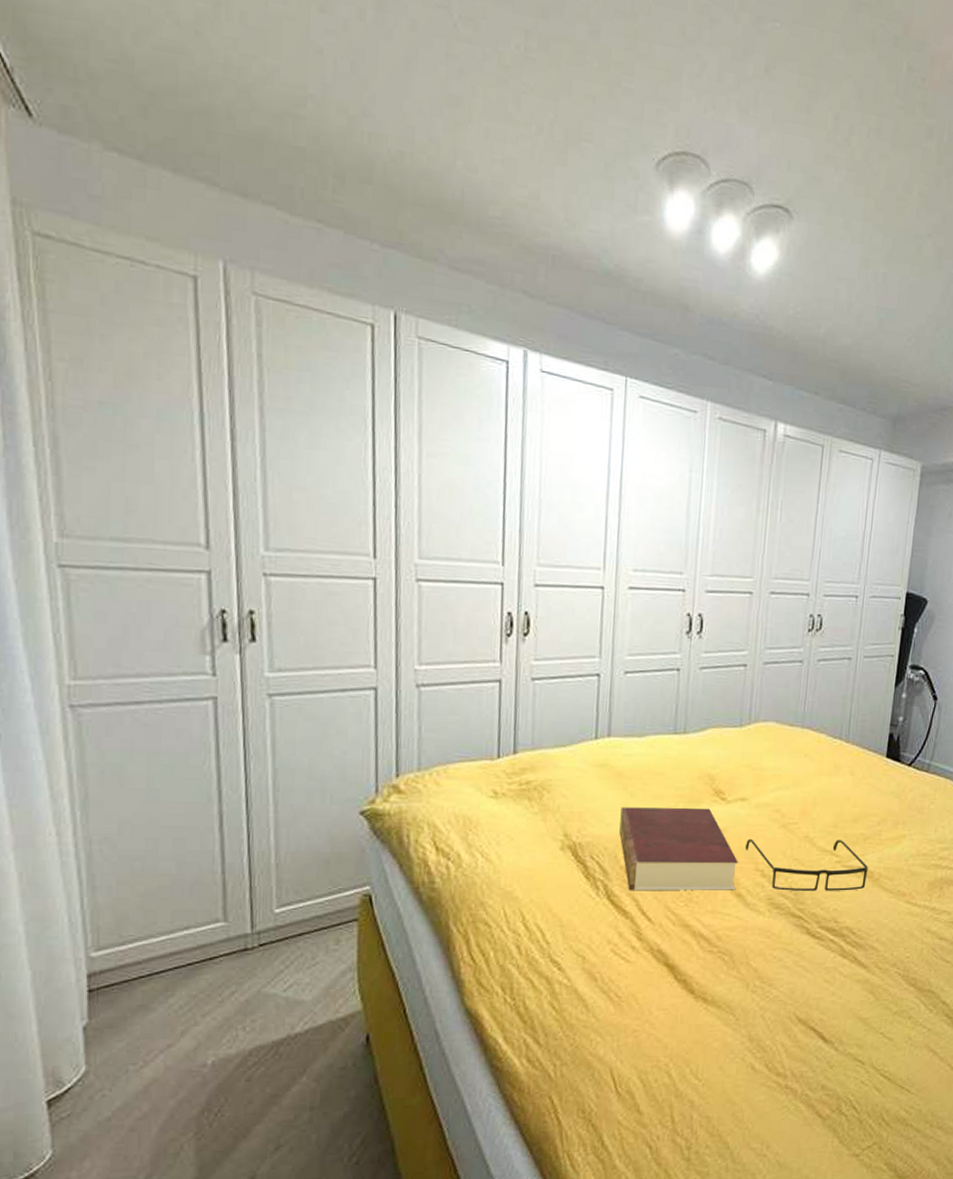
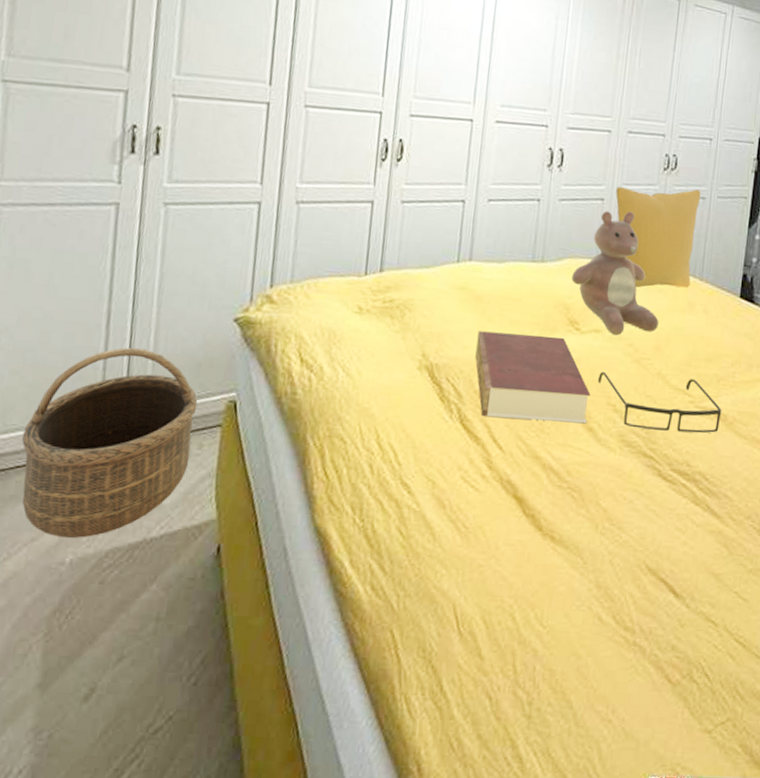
basket: none [142,848,330,1041] -> present [22,347,198,538]
stuffed animal: none [715,677,805,803] -> present [571,211,659,336]
pillow: none [759,650,847,754] -> present [616,186,701,288]

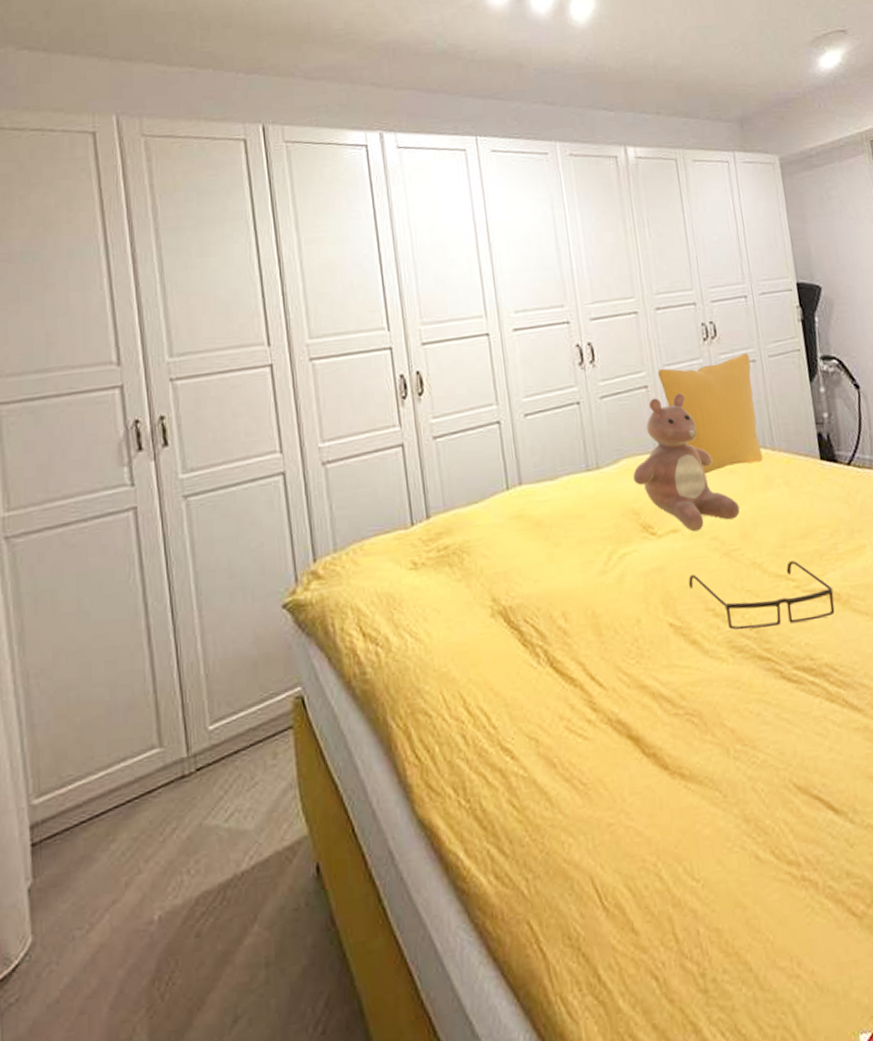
basket: present [22,347,198,538] -> none [82,659,266,893]
book: present [475,331,591,424] -> none [547,546,689,653]

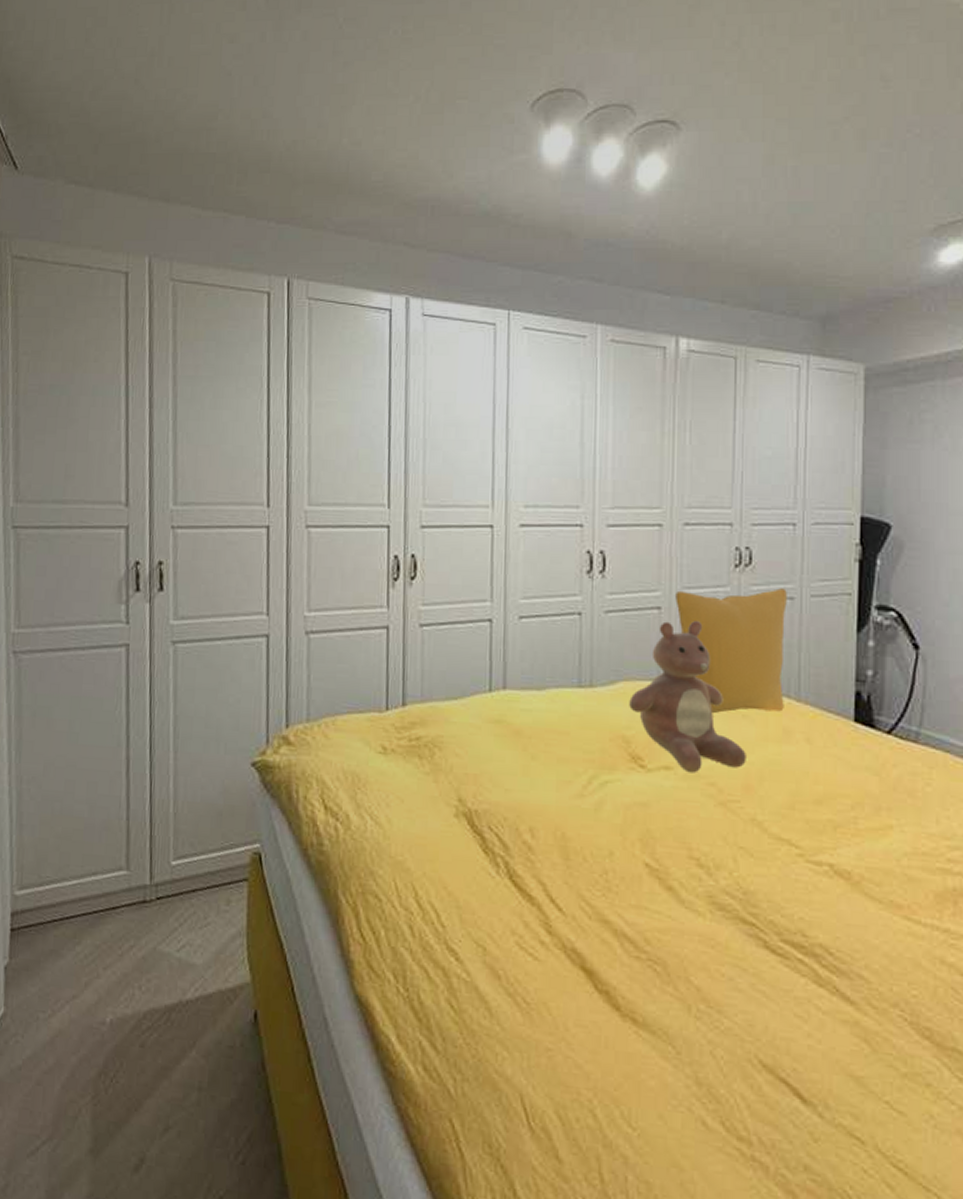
glasses: present [688,561,835,630] -> none [673,817,844,896]

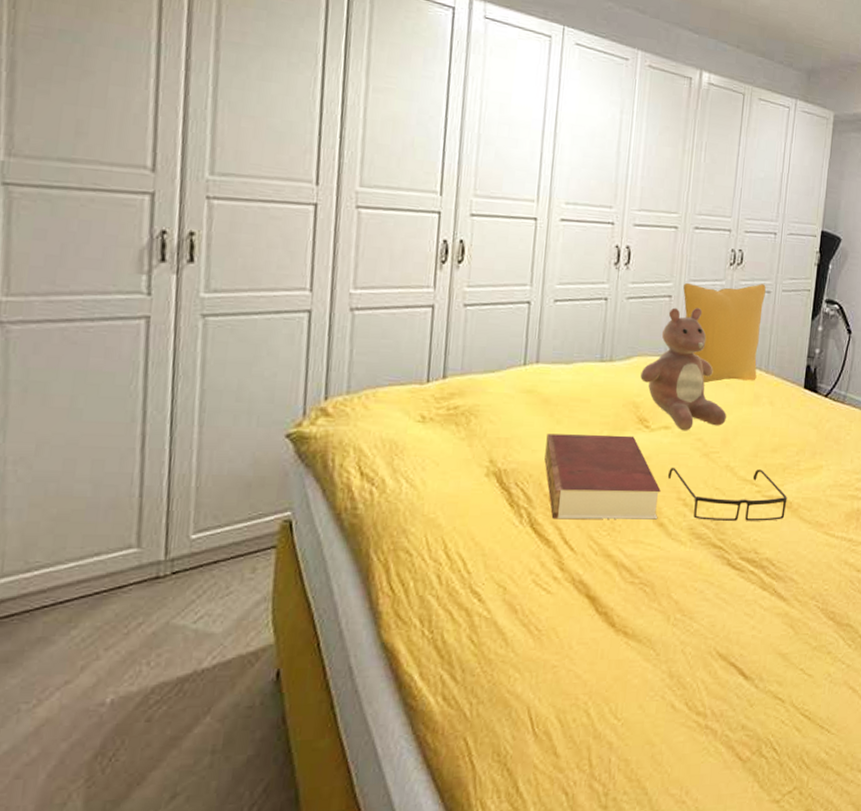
book: none [520,770,666,882] -> present [544,433,661,520]
glasses: none [673,817,844,896] -> present [667,467,788,521]

